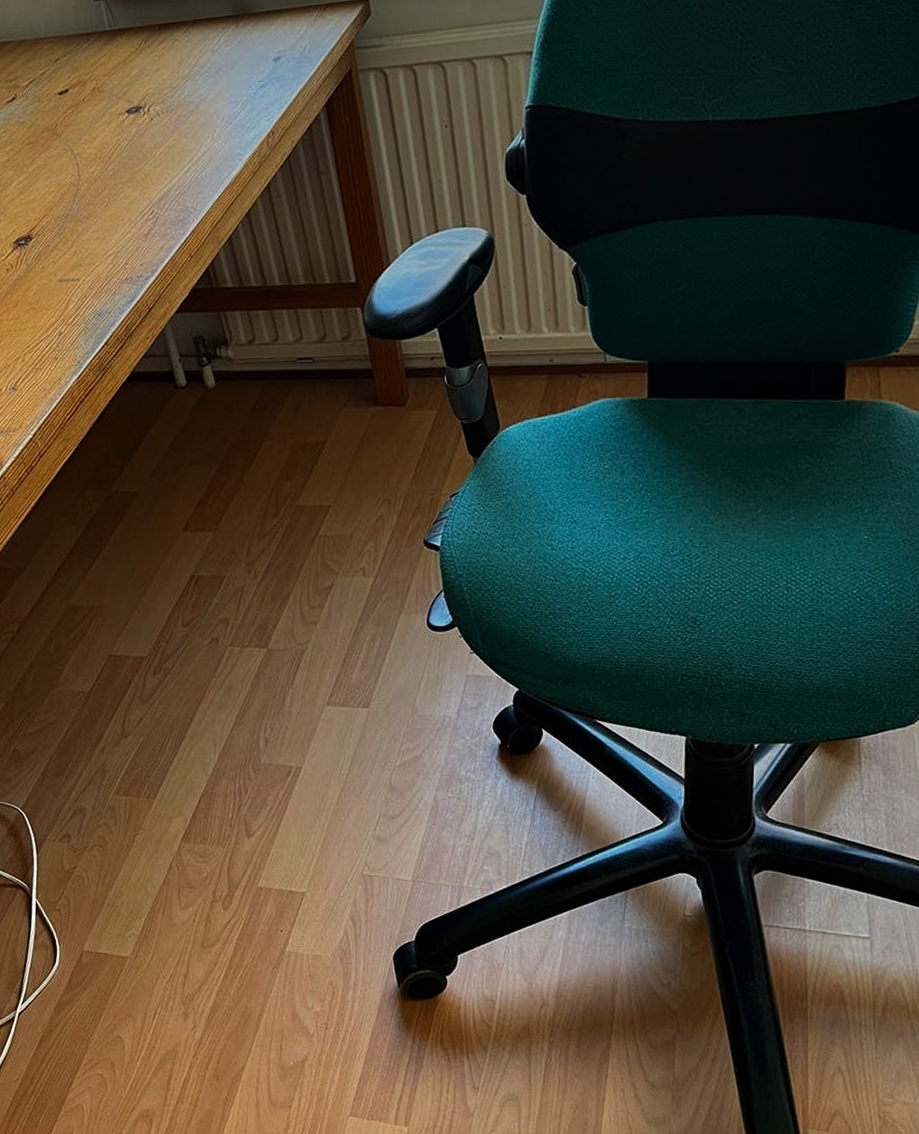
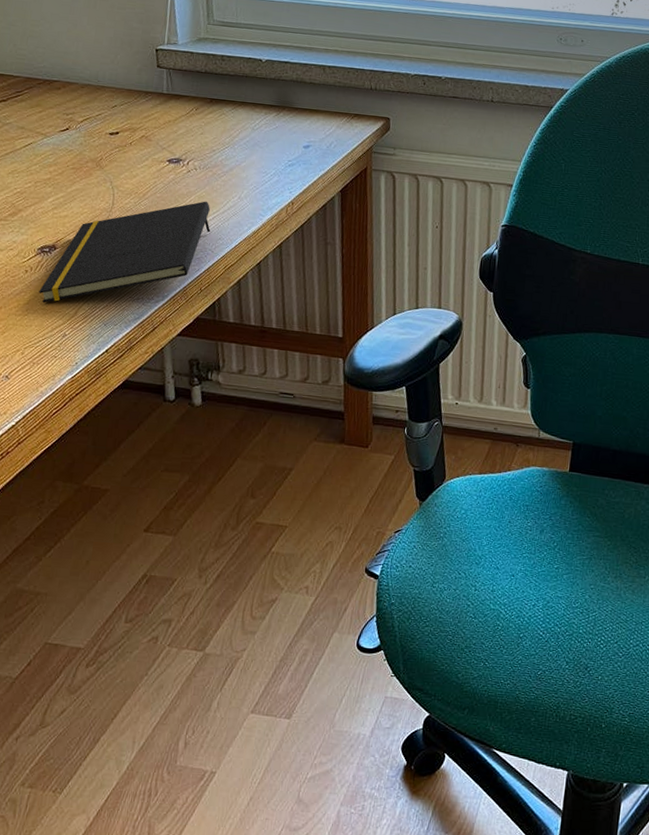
notepad: none [24,151,188,302] -> present [39,201,211,303]

